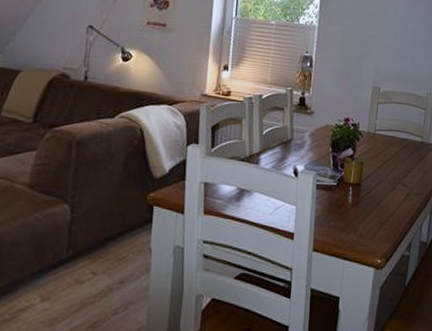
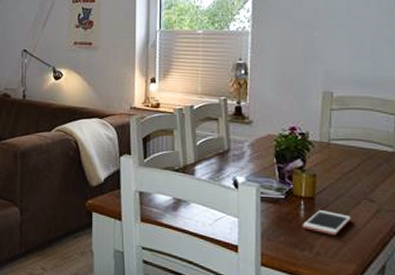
cell phone: none [349,195,388,218] -> present [302,210,351,235]

